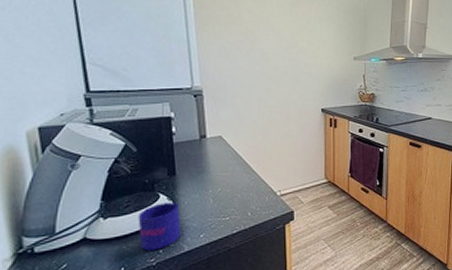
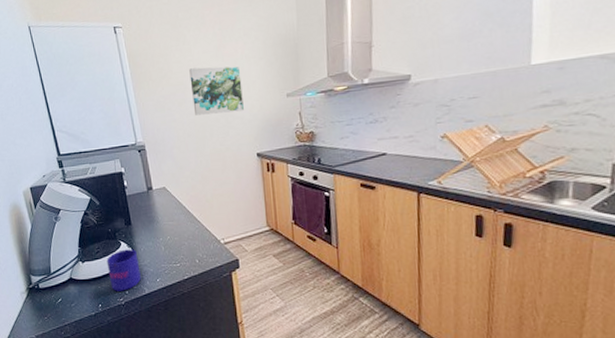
wall art: none [261,19,313,67] -> present [189,66,244,115]

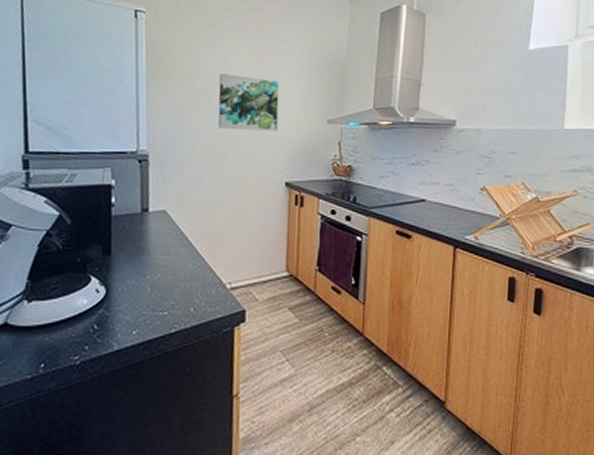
mug: present [106,249,141,291] -> none [64,287,112,346]

